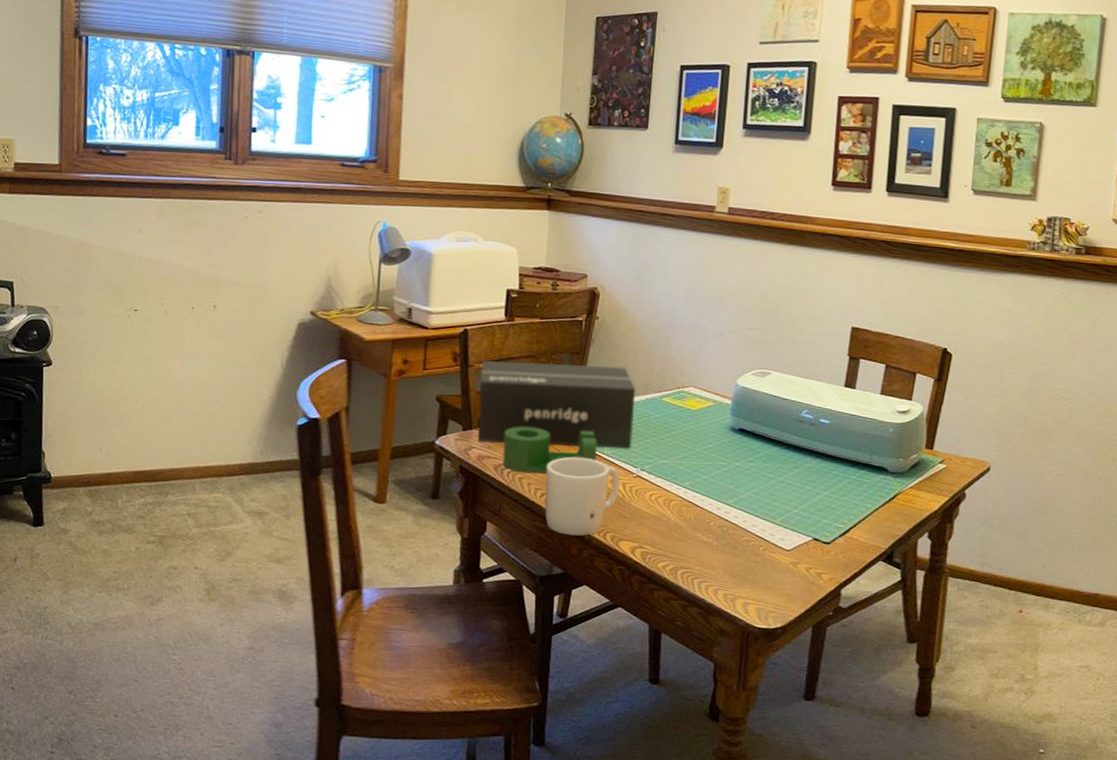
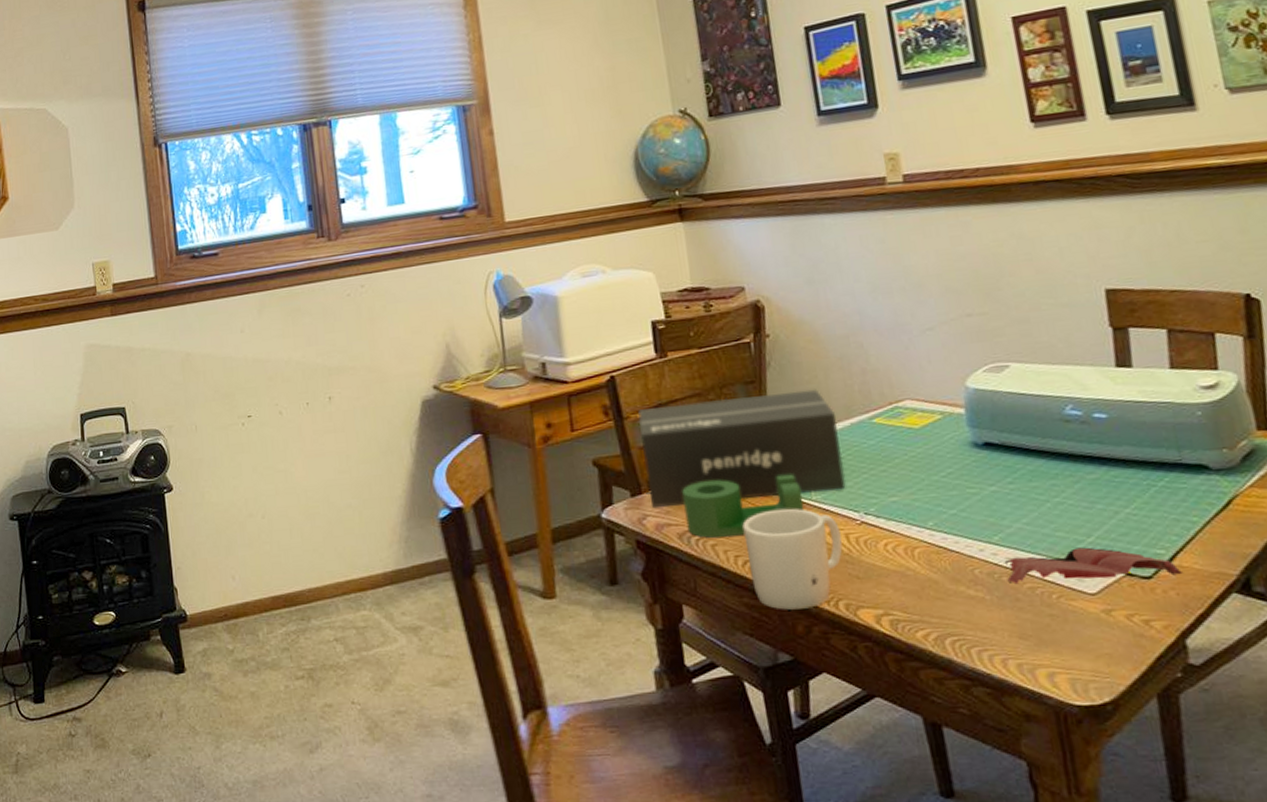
fabric swatch: none [731,515,852,544] -> present [1004,547,1184,585]

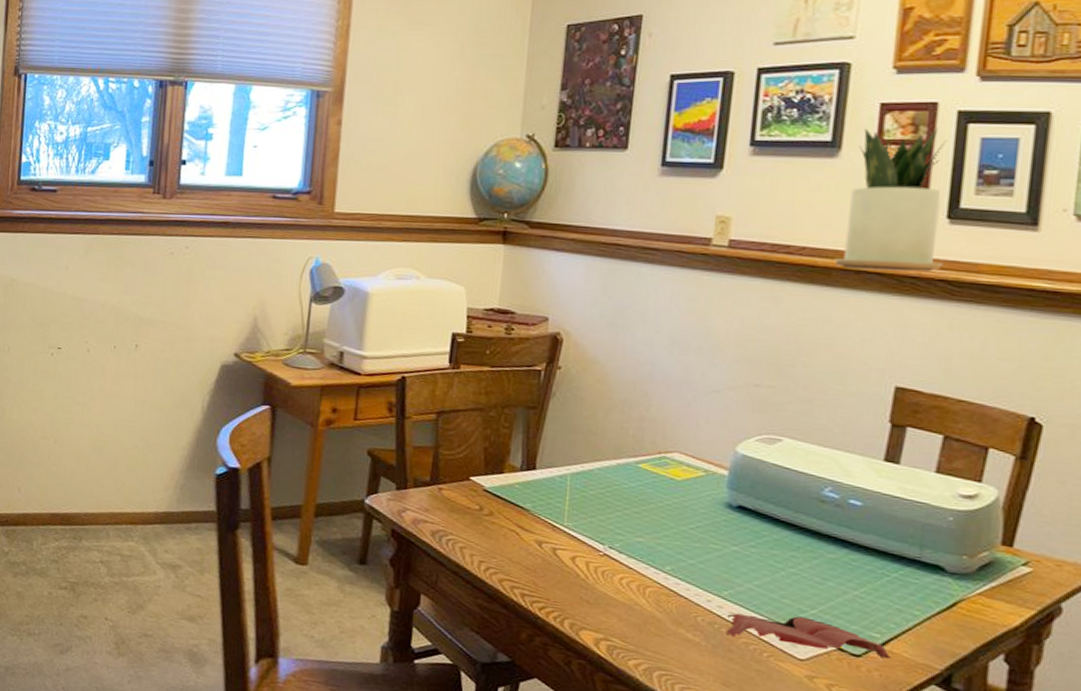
box: present [638,389,846,507] -> none [412,412,605,521]
tape dispenser: present [682,474,804,538] -> none [441,488,556,544]
mug: present [742,508,843,610] -> none [489,526,583,620]
planter: none [1003,30,1116,182] -> present [833,127,947,273]

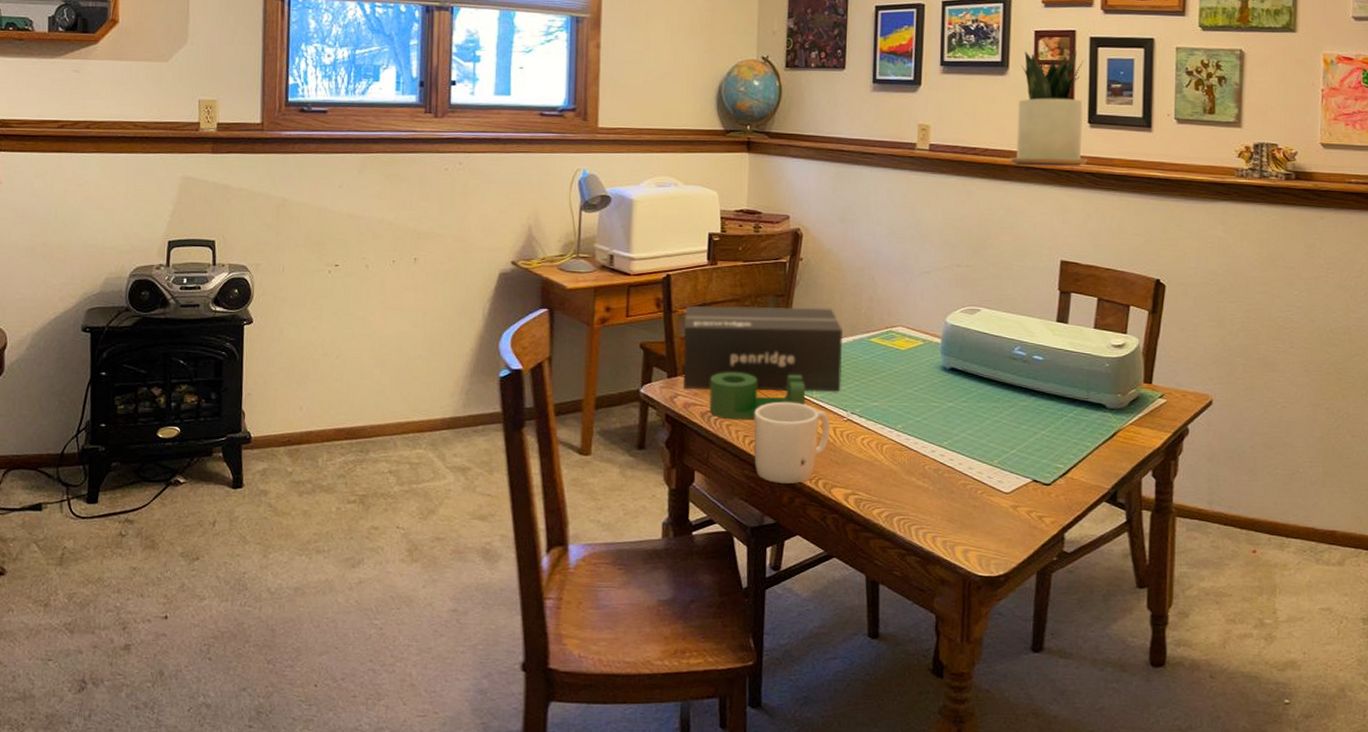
box: none [412,412,605,521] -> present [683,306,843,391]
tape dispenser: none [441,488,556,544] -> present [709,371,806,419]
mug: none [489,526,583,620] -> present [753,401,830,484]
fabric swatch: present [725,613,892,660] -> none [948,457,1073,485]

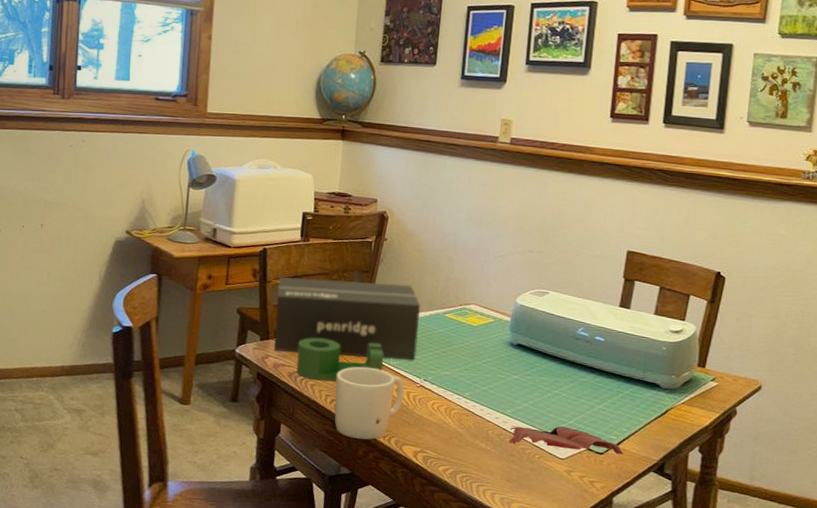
fabric swatch: none [948,457,1073,485] -> present [509,426,625,455]
planter: present [1009,50,1088,167] -> none [585,53,663,164]

